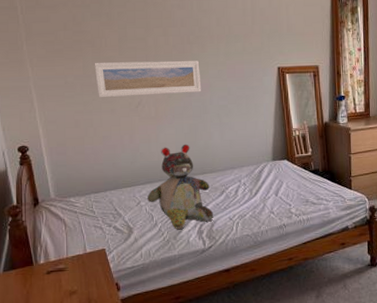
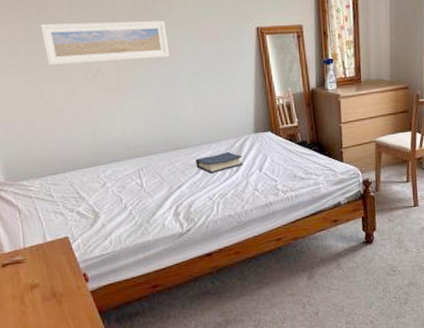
stuffed bear: present [147,144,214,229] -> none [114,116,191,212]
hardback book: none [219,176,261,196] -> present [196,151,243,174]

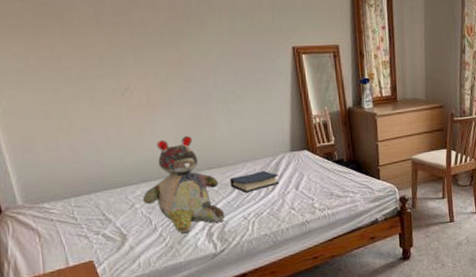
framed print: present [40,20,170,66] -> none [64,38,203,84]
stuffed bear: none [114,116,191,212] -> present [143,135,225,233]

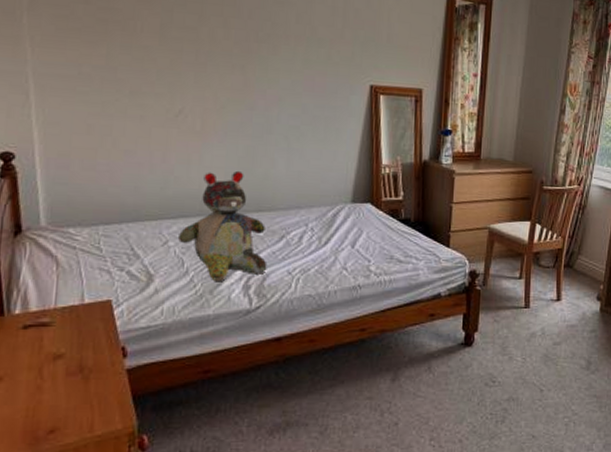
hardback book: present [230,170,279,193] -> none [278,220,334,244]

